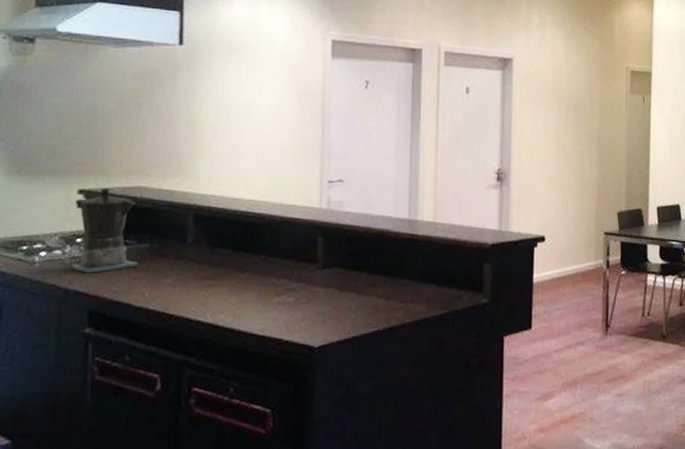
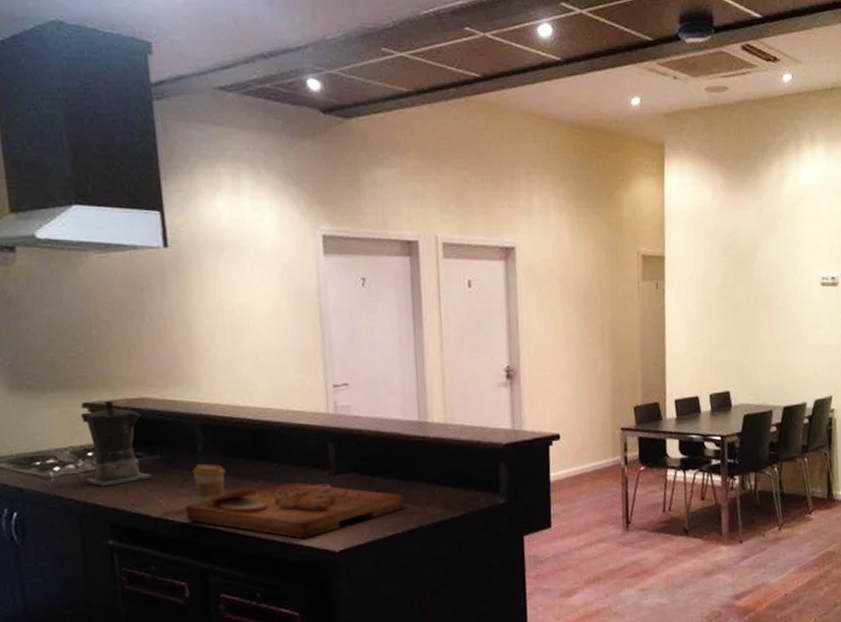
cutting board: none [167,275,387,333] -> present [185,482,404,539]
coffee cup: none [179,254,213,294] -> present [192,464,226,504]

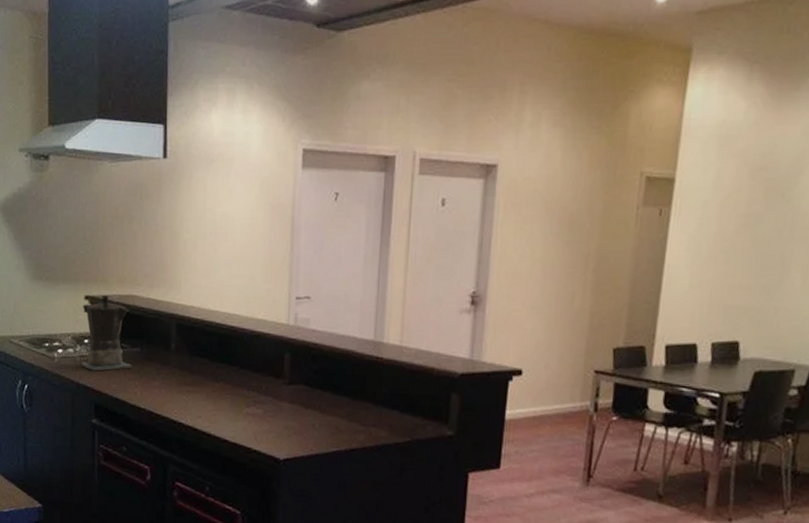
cutting board: present [185,482,404,539] -> none [155,387,350,443]
coffee cup: present [192,464,226,504] -> none [164,360,192,397]

